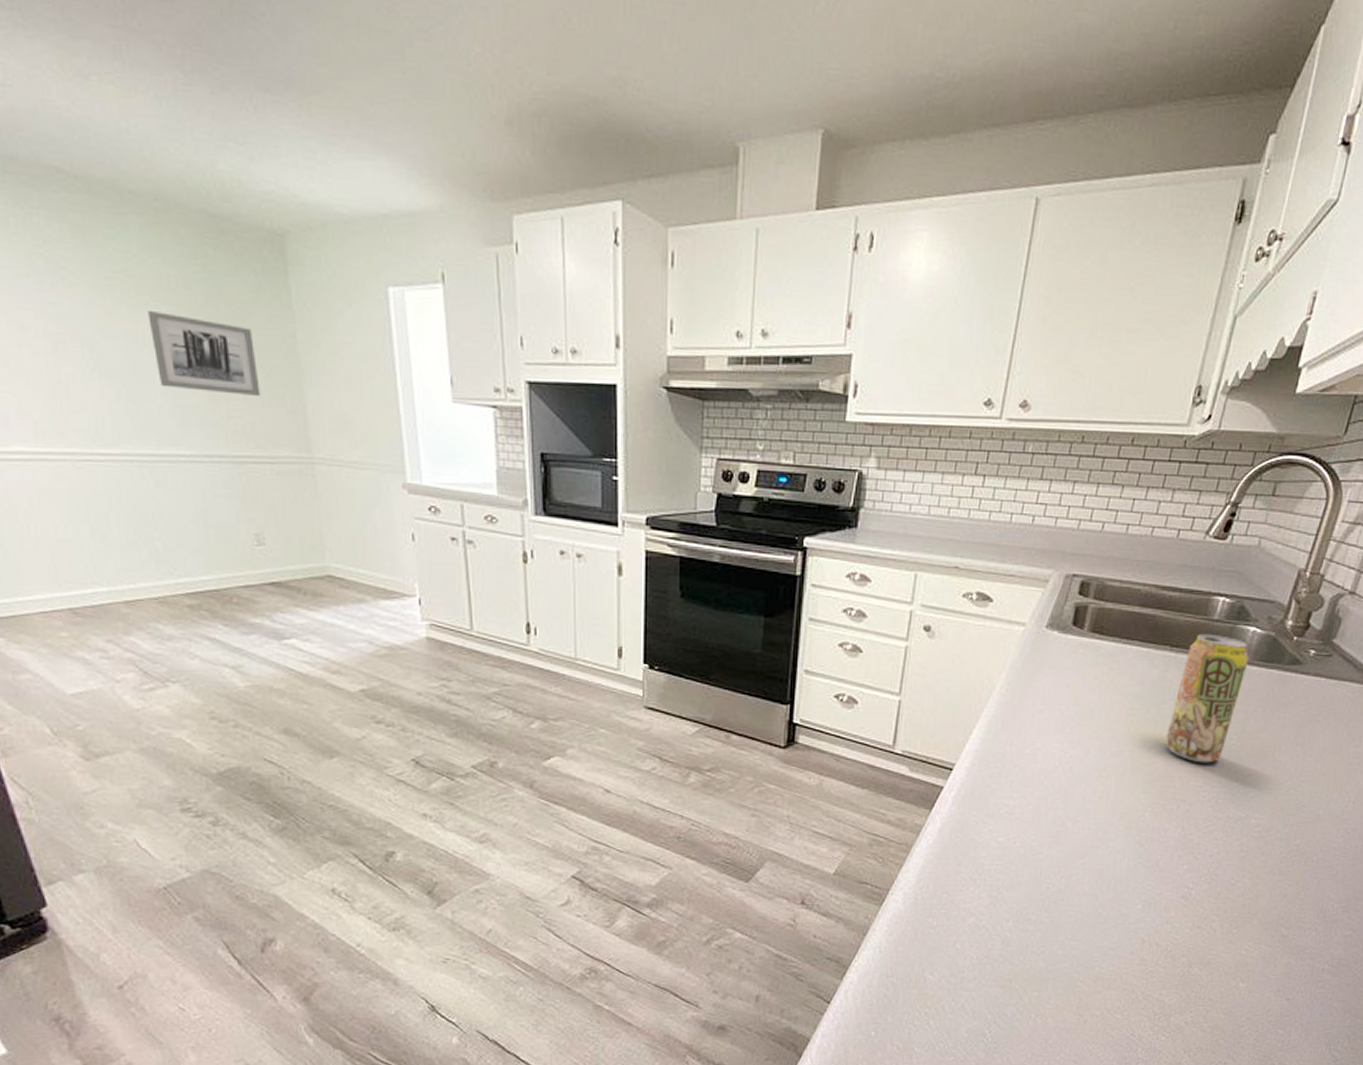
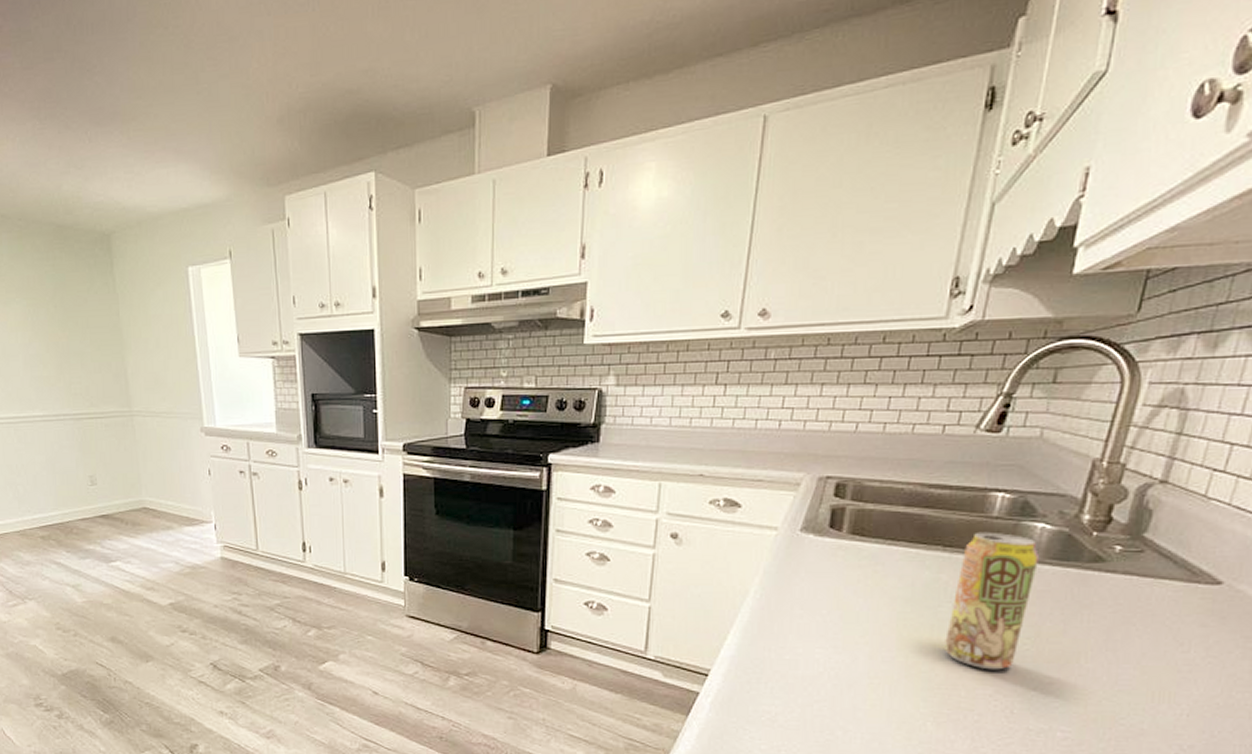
wall art: present [147,310,261,397] -> none [14,304,93,366]

